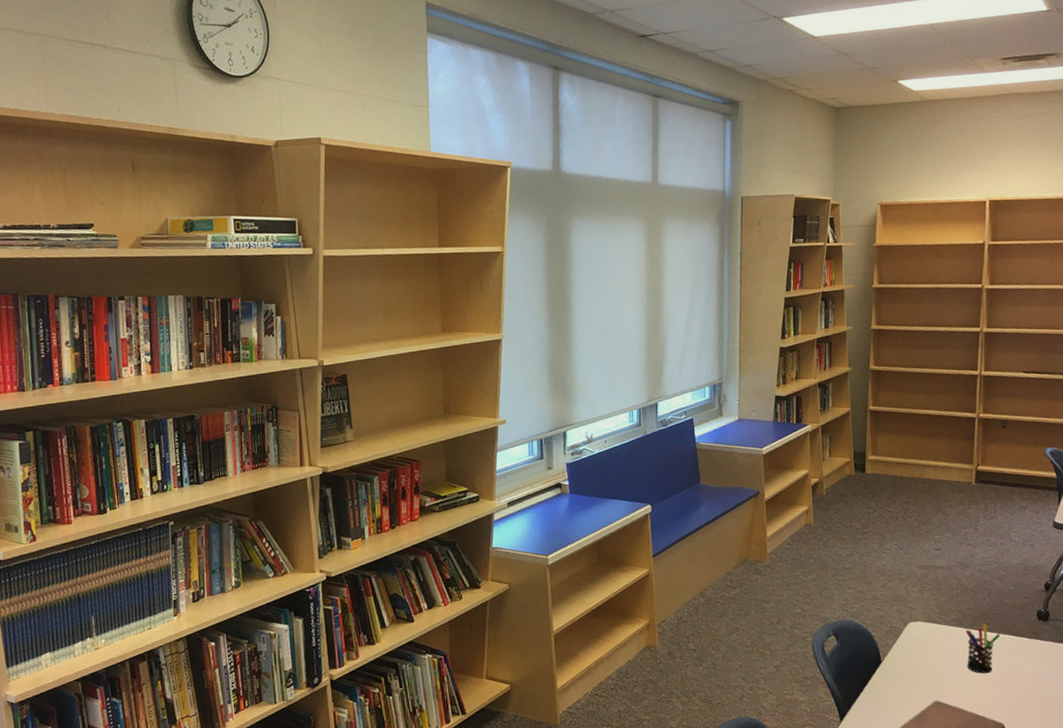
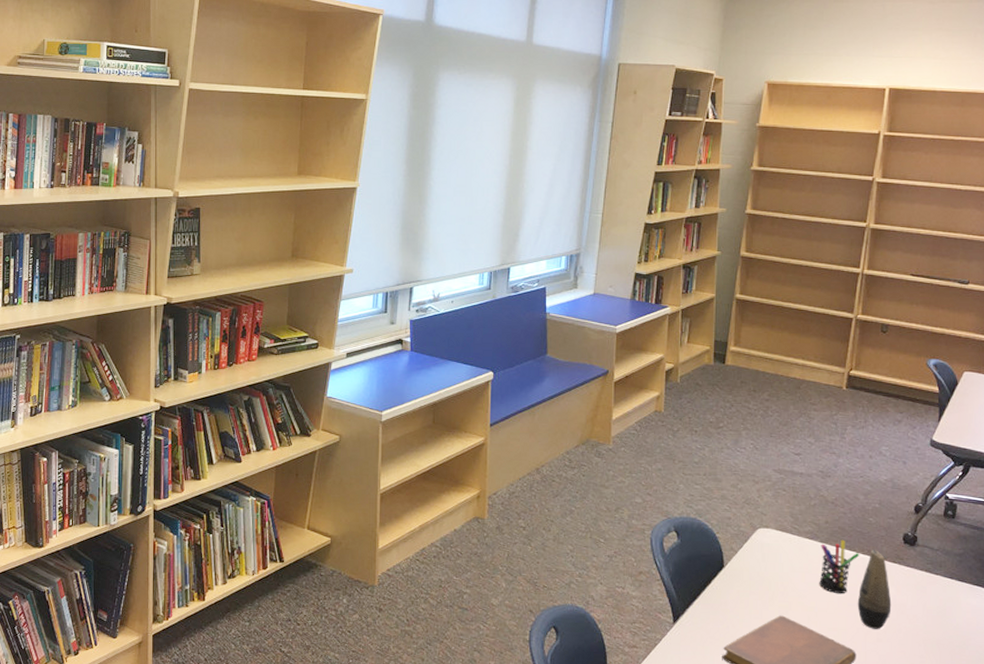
cosmetic container: none [1002,629,1033,702] -> present [857,550,892,629]

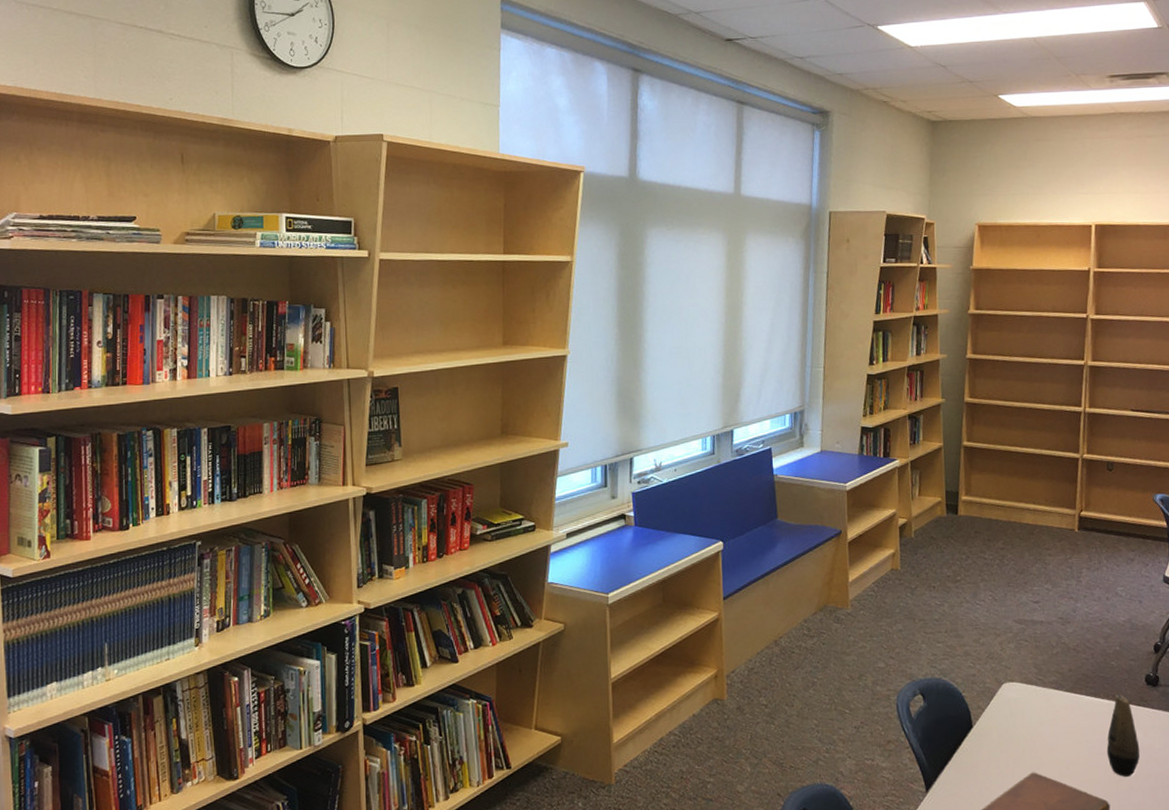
pen holder: present [819,539,860,593] -> none [1066,686,1105,743]

